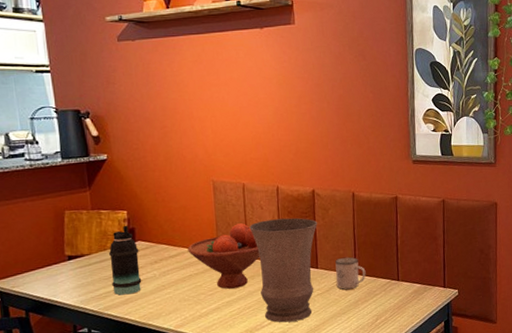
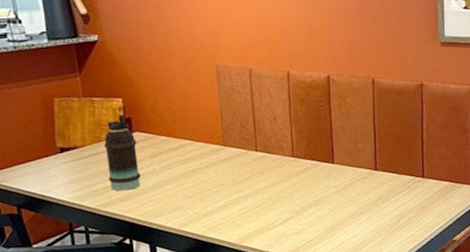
fruit bowl: present [188,223,260,289] -> none [190,113,270,186]
vase: present [249,218,318,323] -> none [257,107,334,223]
mug: present [335,256,366,289] -> none [353,150,388,187]

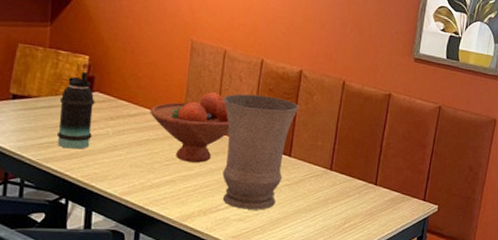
fruit bowl: none [190,113,270,186] -> present [150,92,230,163]
vase: none [257,107,334,223] -> present [223,94,300,210]

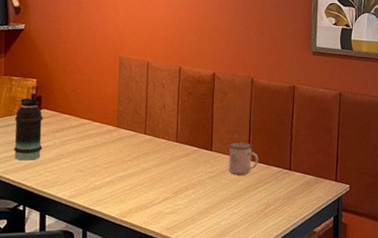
fruit bowl: present [150,92,230,163] -> none [89,100,157,164]
vase: present [223,94,300,210] -> none [149,98,216,203]
mug: none [307,149,343,185] -> present [228,142,259,174]

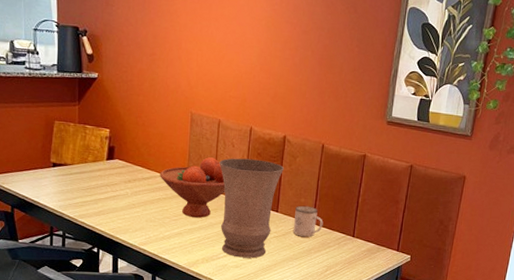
bottle: present [14,92,43,161] -> none [88,142,116,207]
fruit bowl: none [89,100,157,164] -> present [160,157,226,218]
vase: none [149,98,216,203] -> present [219,158,285,258]

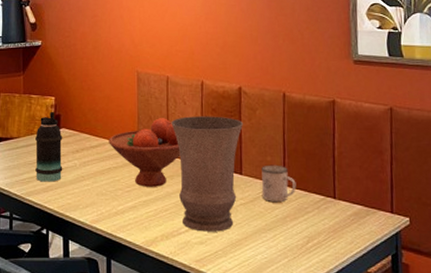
bottle: none [88,142,116,207] -> present [35,111,63,182]

